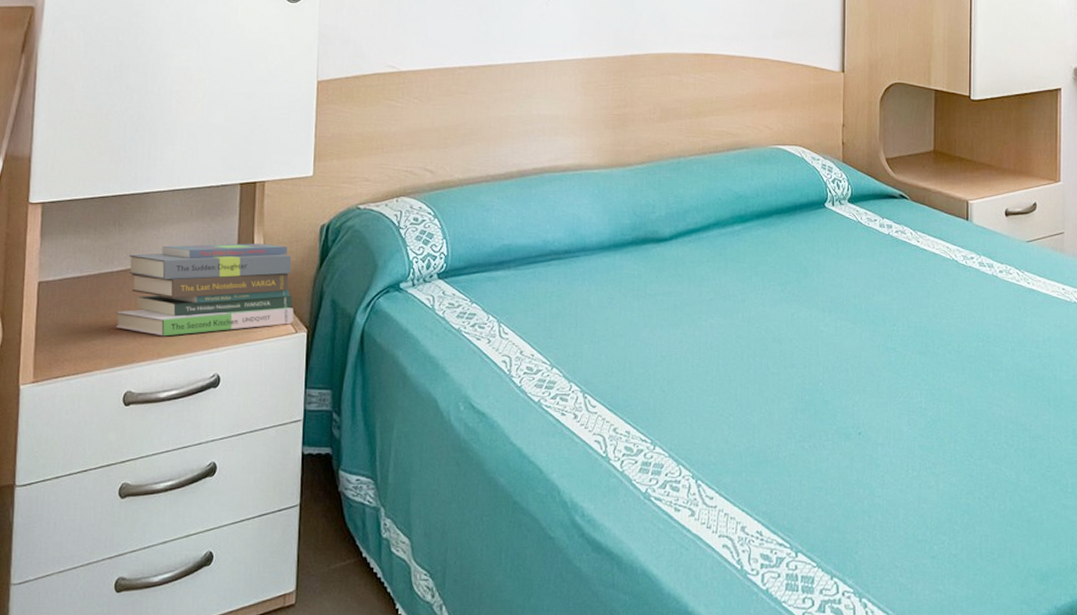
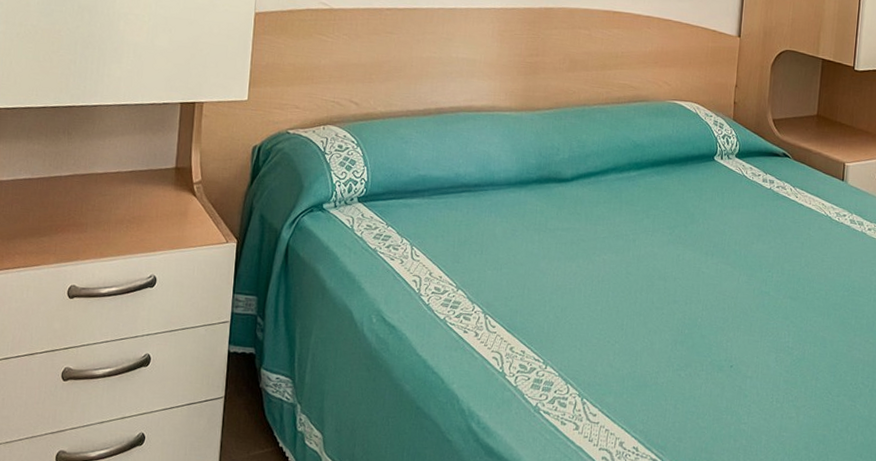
books: present [115,243,294,337] -> none [62,155,225,238]

